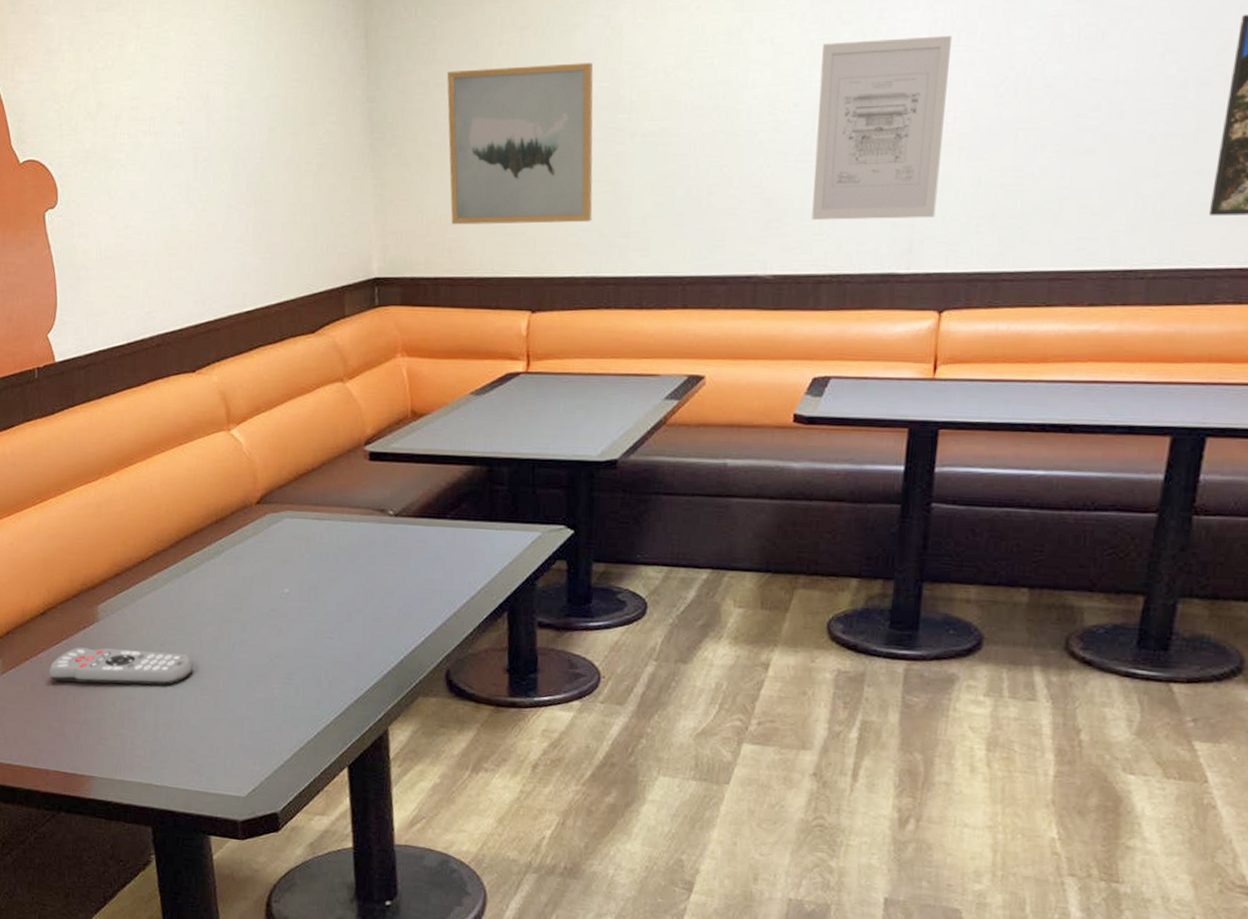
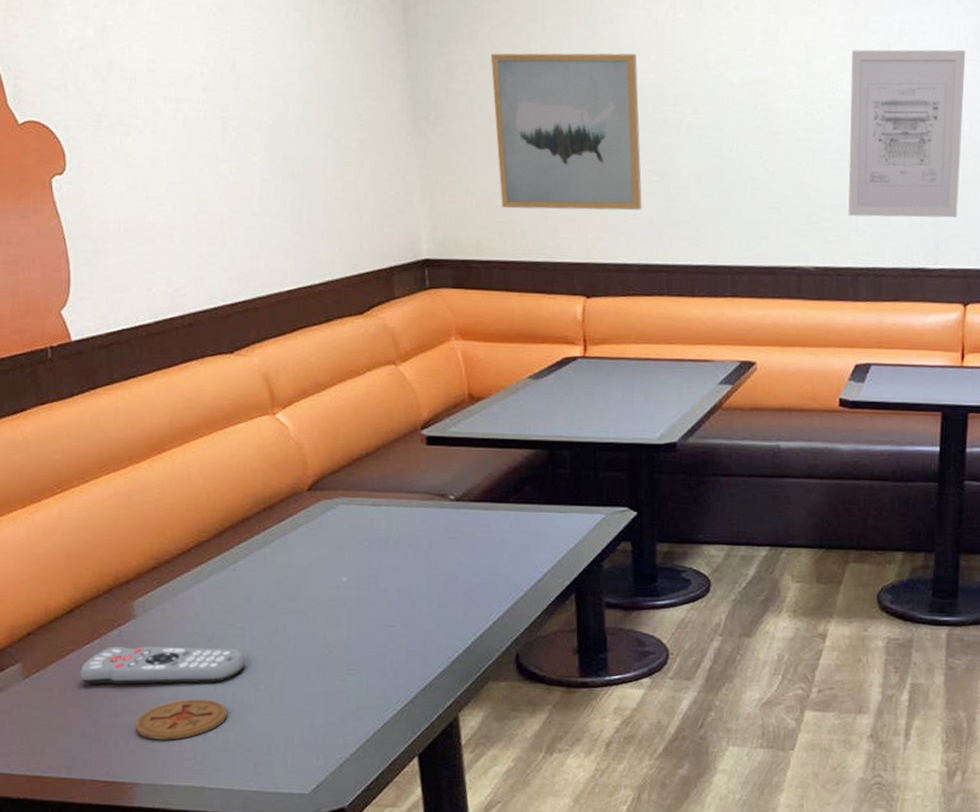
coaster: none [94,700,176,738] -> present [135,699,228,740]

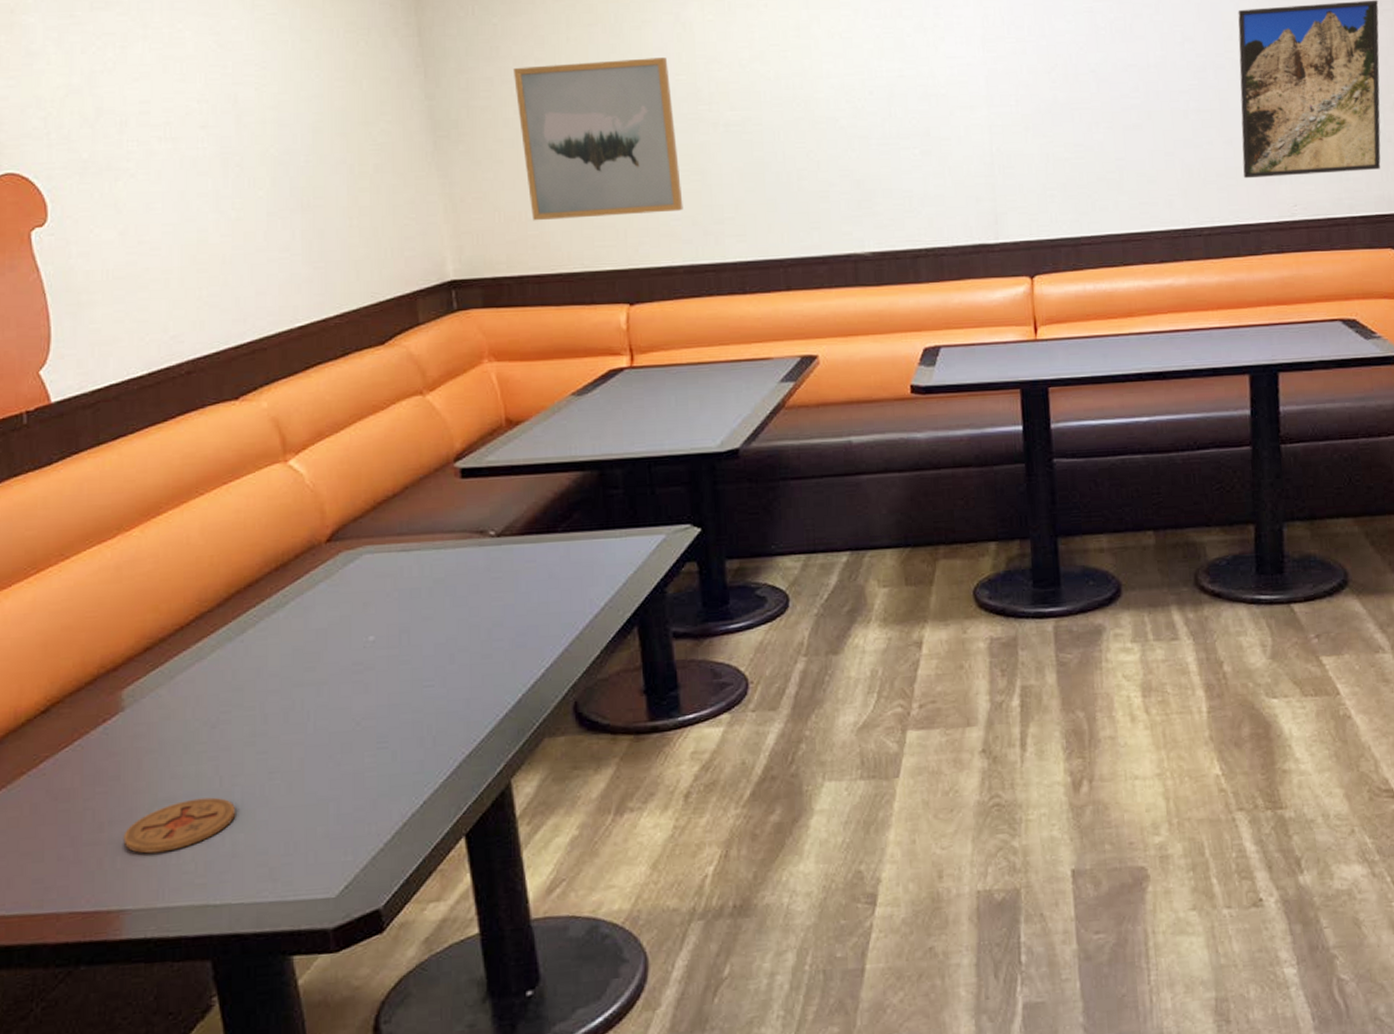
remote control: present [79,646,246,685] -> none [55,733,258,796]
wall art: present [848,49,965,218] -> none [888,28,1014,198]

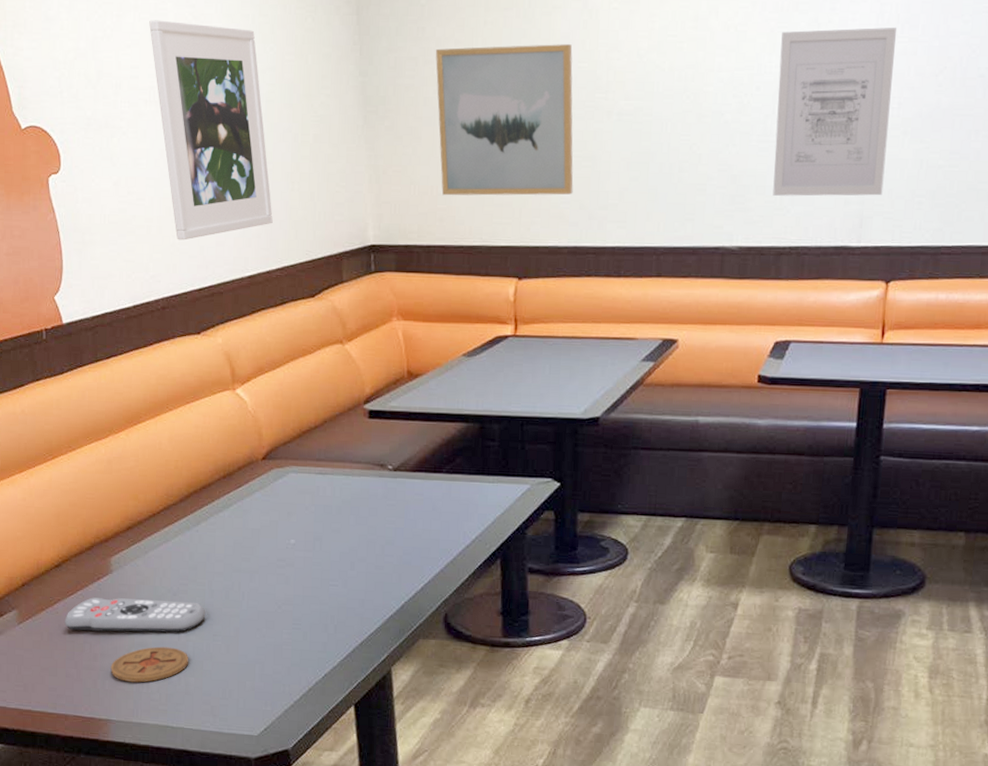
remote control: none [55,733,258,796] -> present [64,597,206,633]
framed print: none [162,50,327,293] -> present [149,20,273,241]
wall art: none [888,28,1014,198] -> present [773,27,896,197]

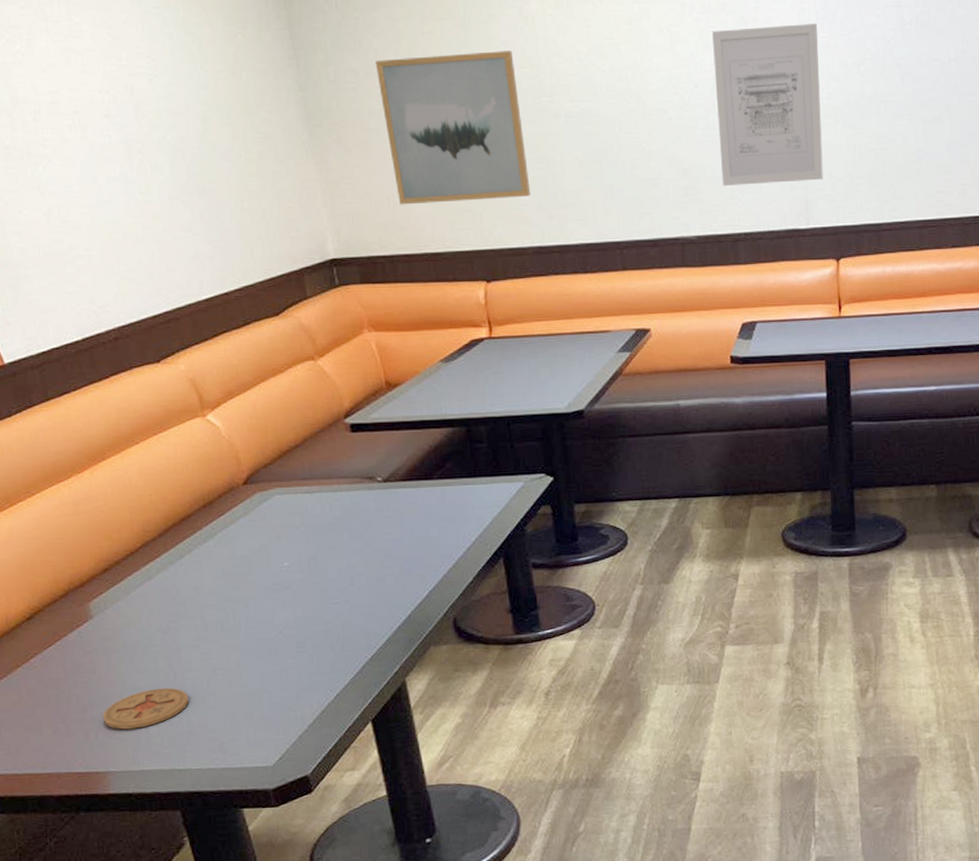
remote control: present [64,597,206,633] -> none [44,638,202,684]
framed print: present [149,20,273,241] -> none [64,42,225,268]

